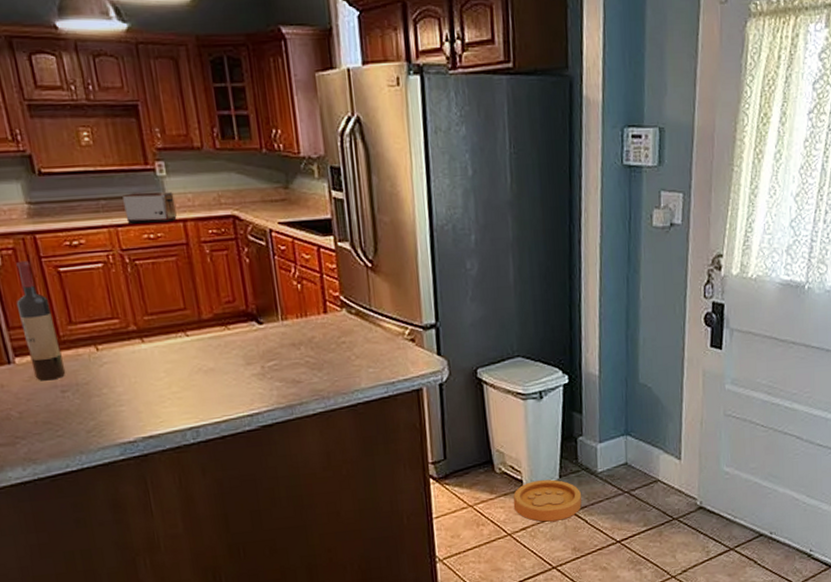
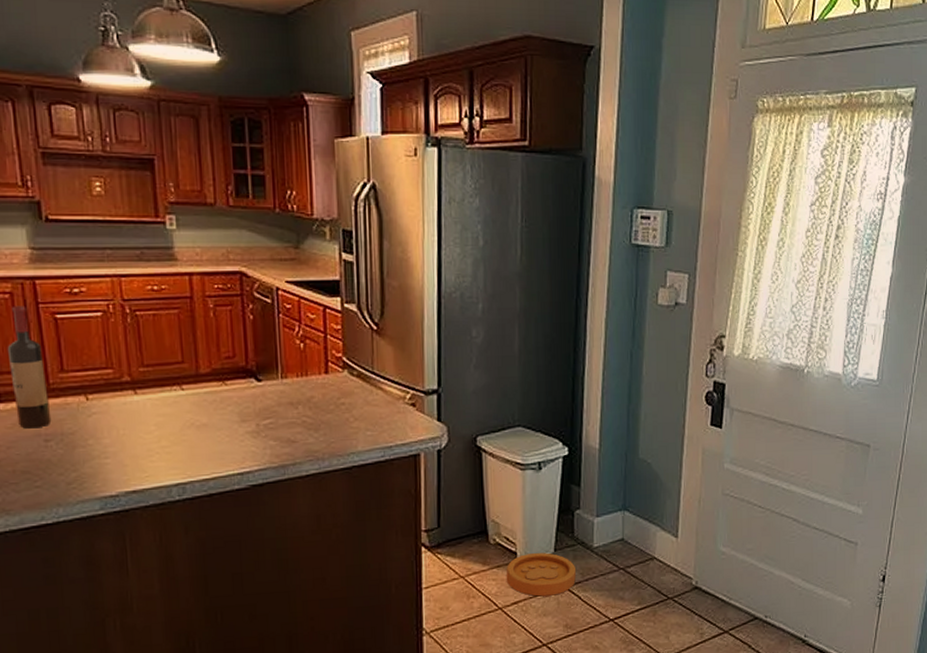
toaster: present [122,191,177,224] -> none [129,244,183,276]

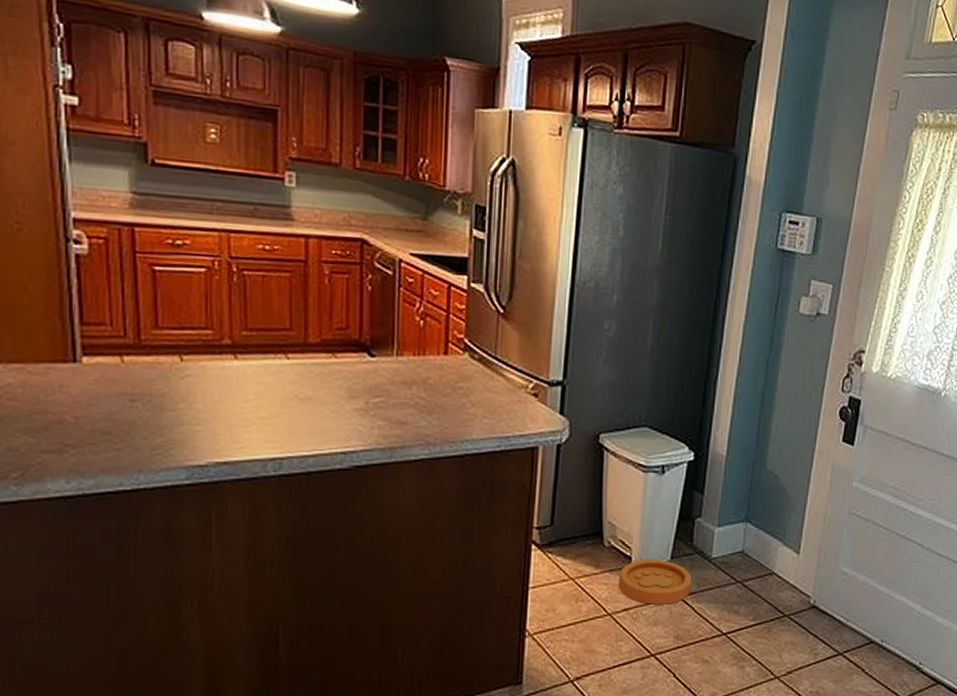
wine bottle: present [7,305,52,429] -> none [96,252,140,387]

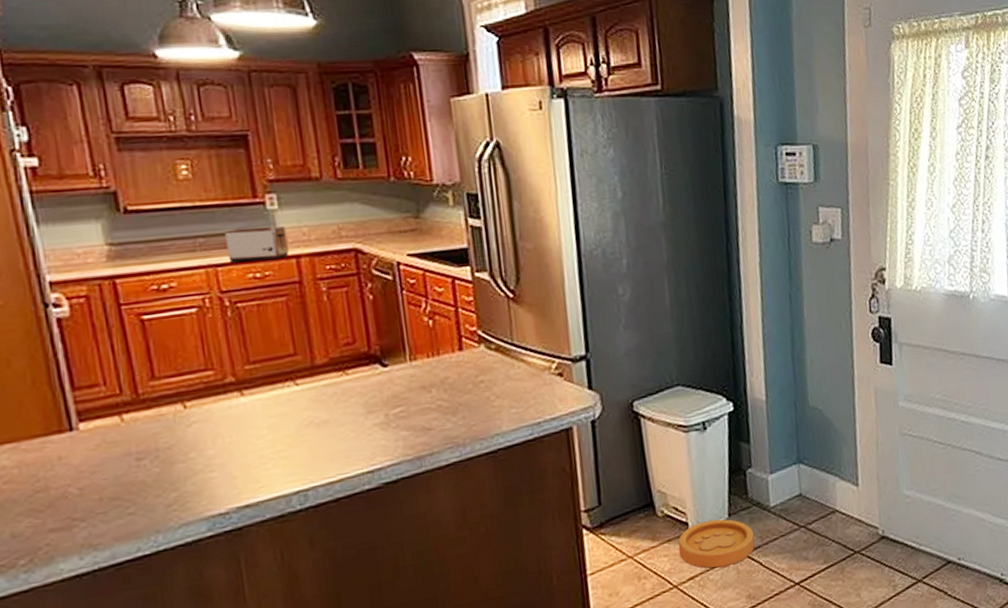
toaster: none [242,199,300,237] -> present [225,226,289,263]

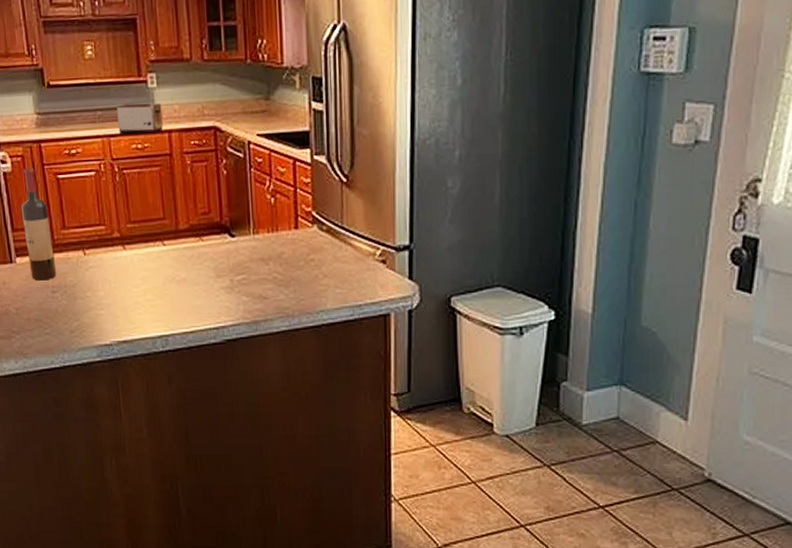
wine bottle: none [85,309,144,449] -> present [20,167,57,281]
pet bowl: present [678,518,755,569] -> none [480,426,561,474]

